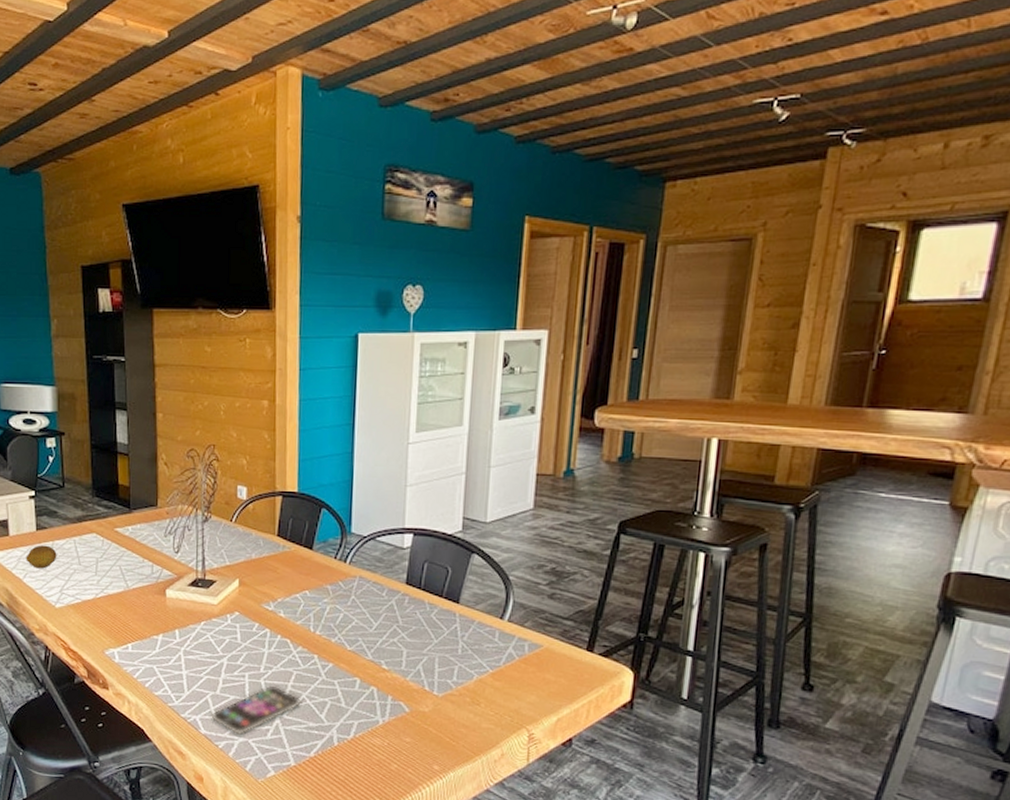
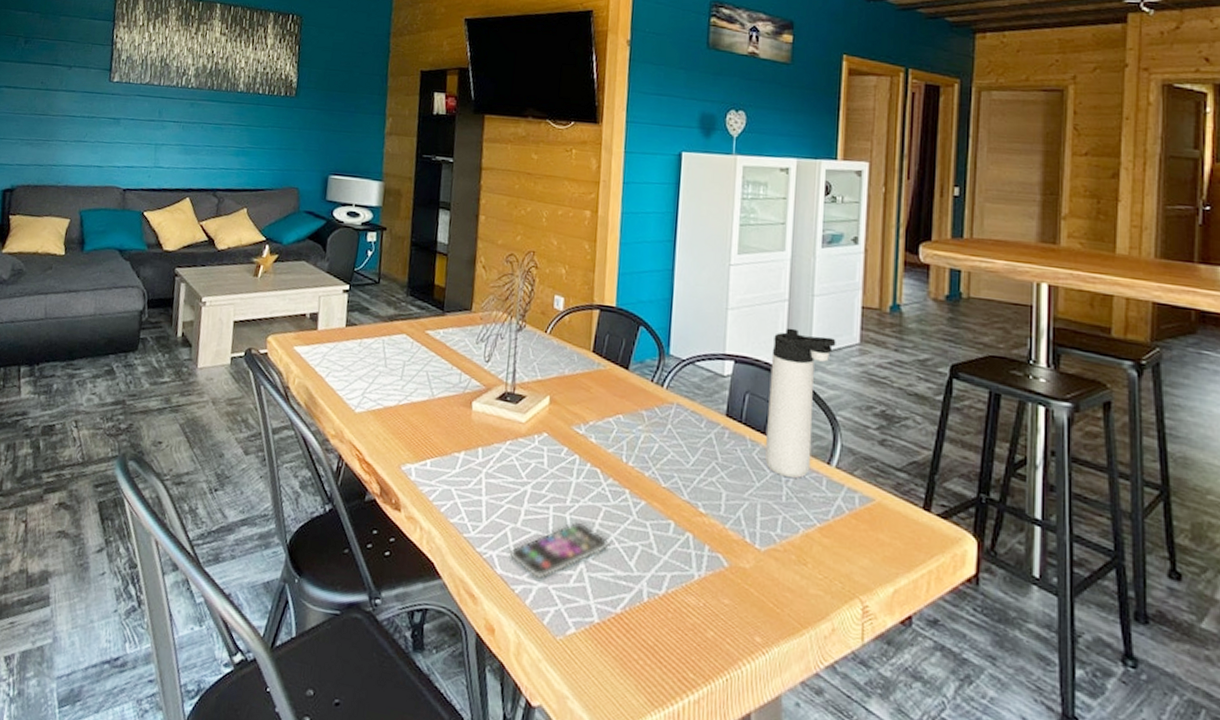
fruit: present [26,545,57,569] -> none [331,342,364,369]
thermos bottle: none [443,499,511,634] -> present [765,328,836,478]

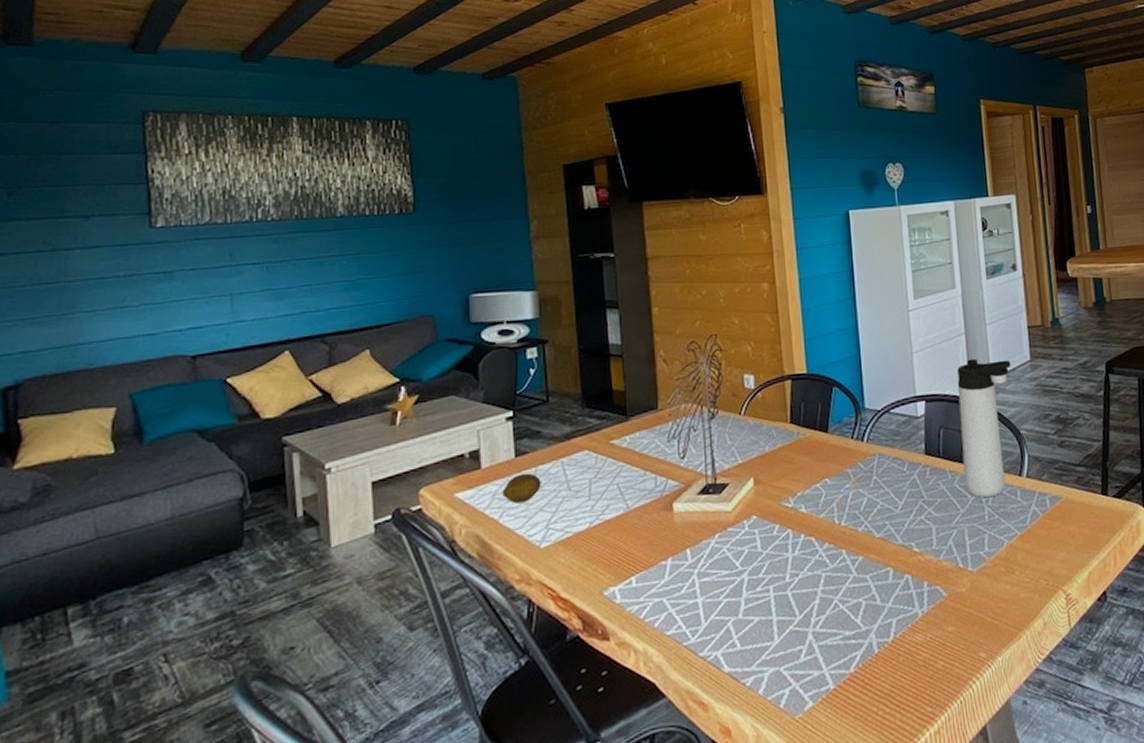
fruit: none [331,342,364,369] -> present [502,473,541,504]
smartphone: present [509,521,609,579] -> none [734,594,834,665]

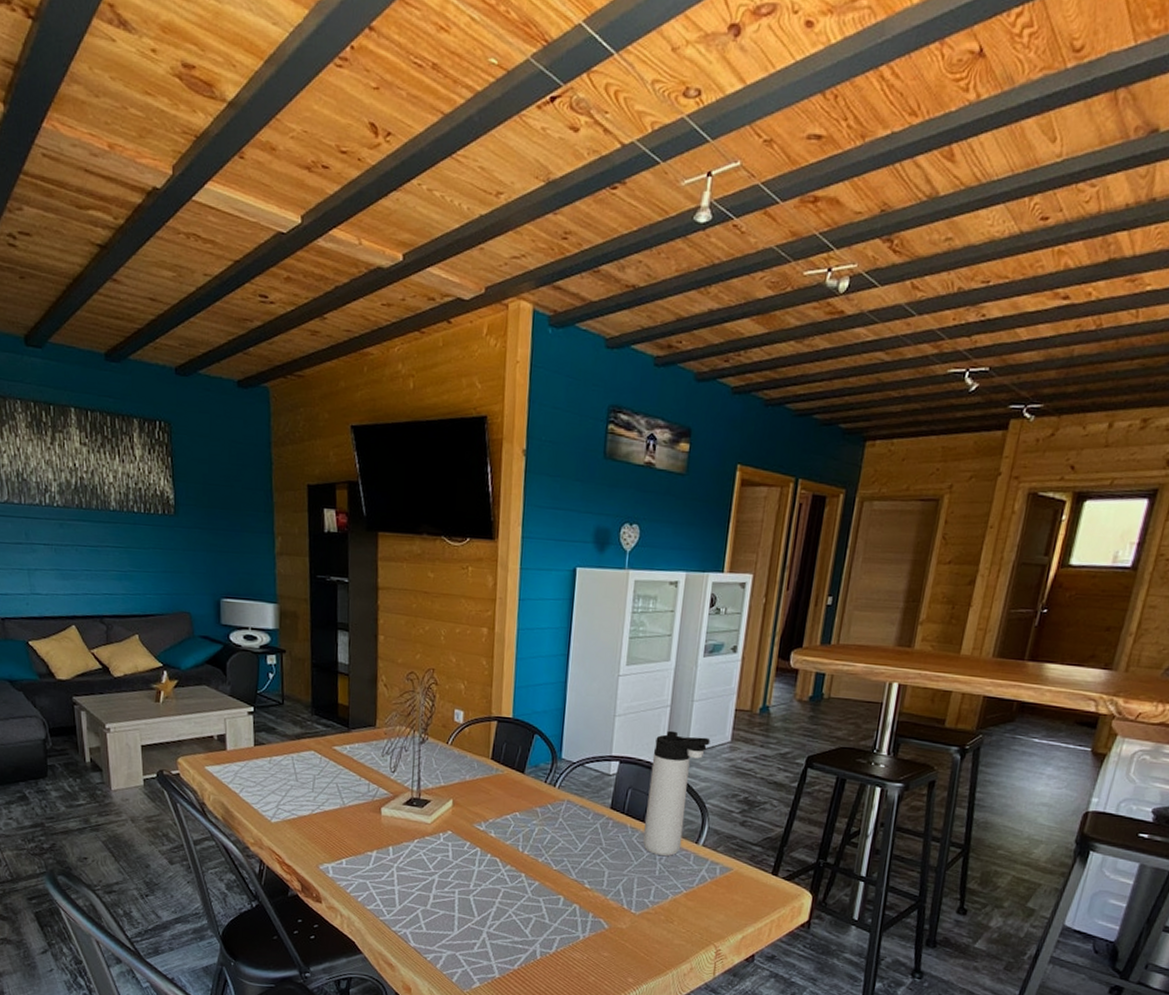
fruit: present [502,473,541,504] -> none [242,760,275,784]

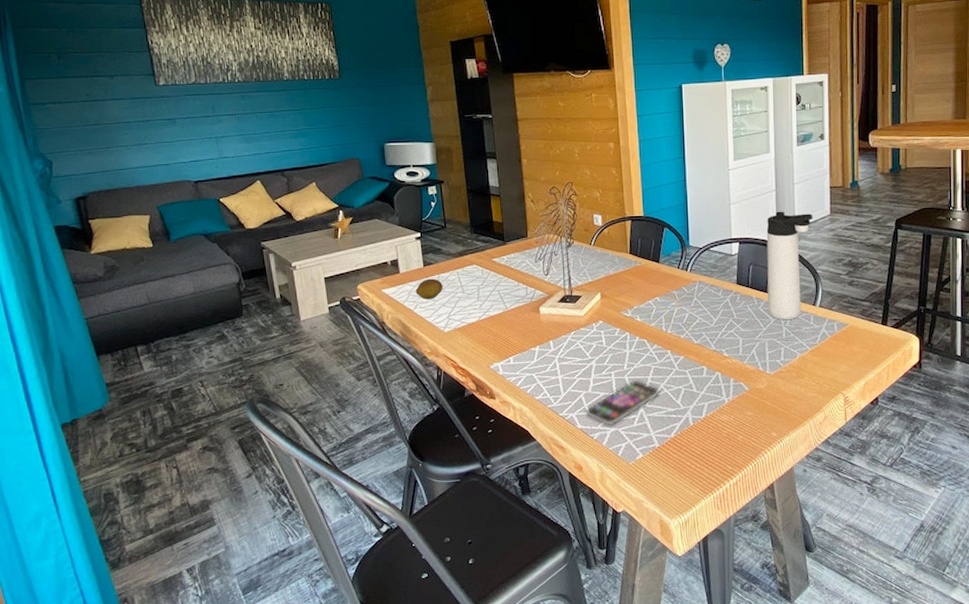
fruit: none [242,760,275,784] -> present [415,278,443,300]
smartphone: none [421,901,508,948] -> present [585,380,660,426]

